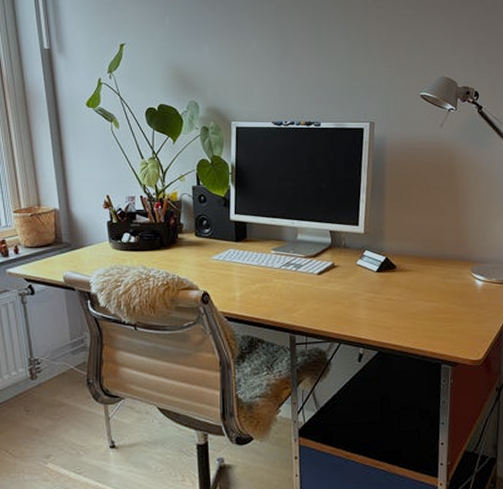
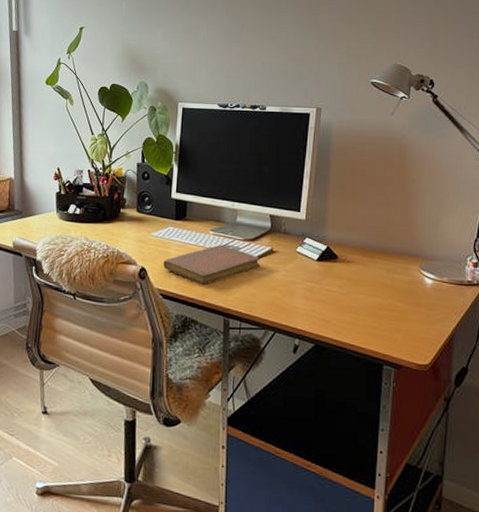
notebook: none [226,263,322,304] -> present [163,244,260,285]

